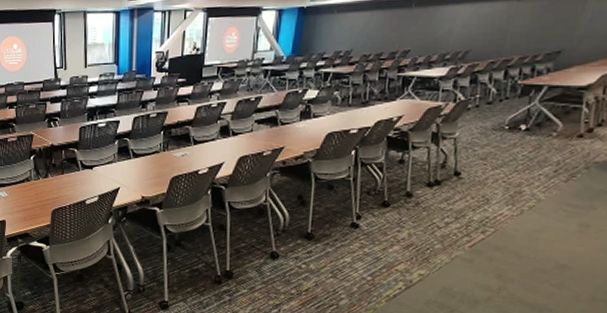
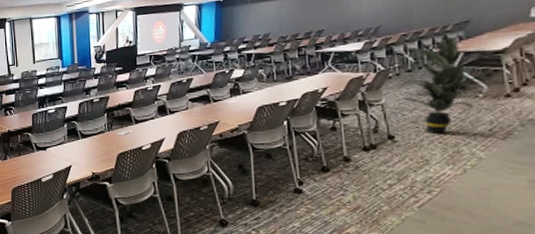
indoor plant: none [474,67,571,173] -> present [398,36,488,135]

